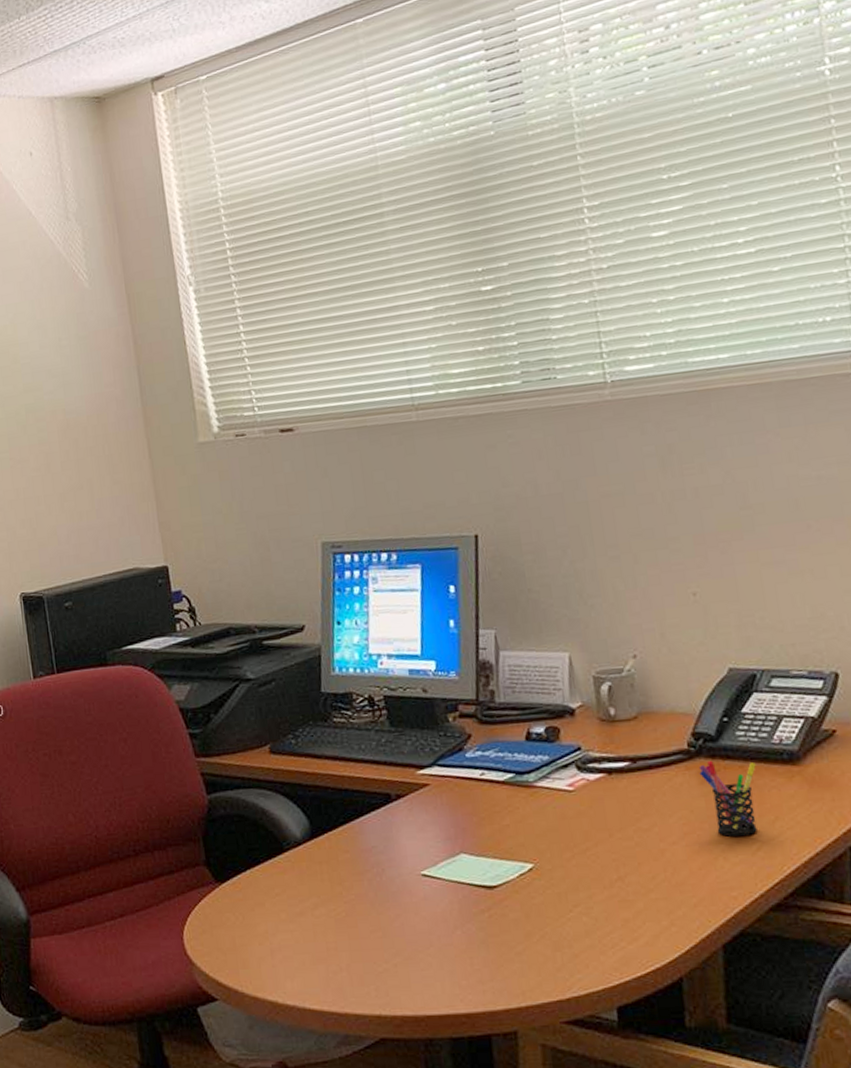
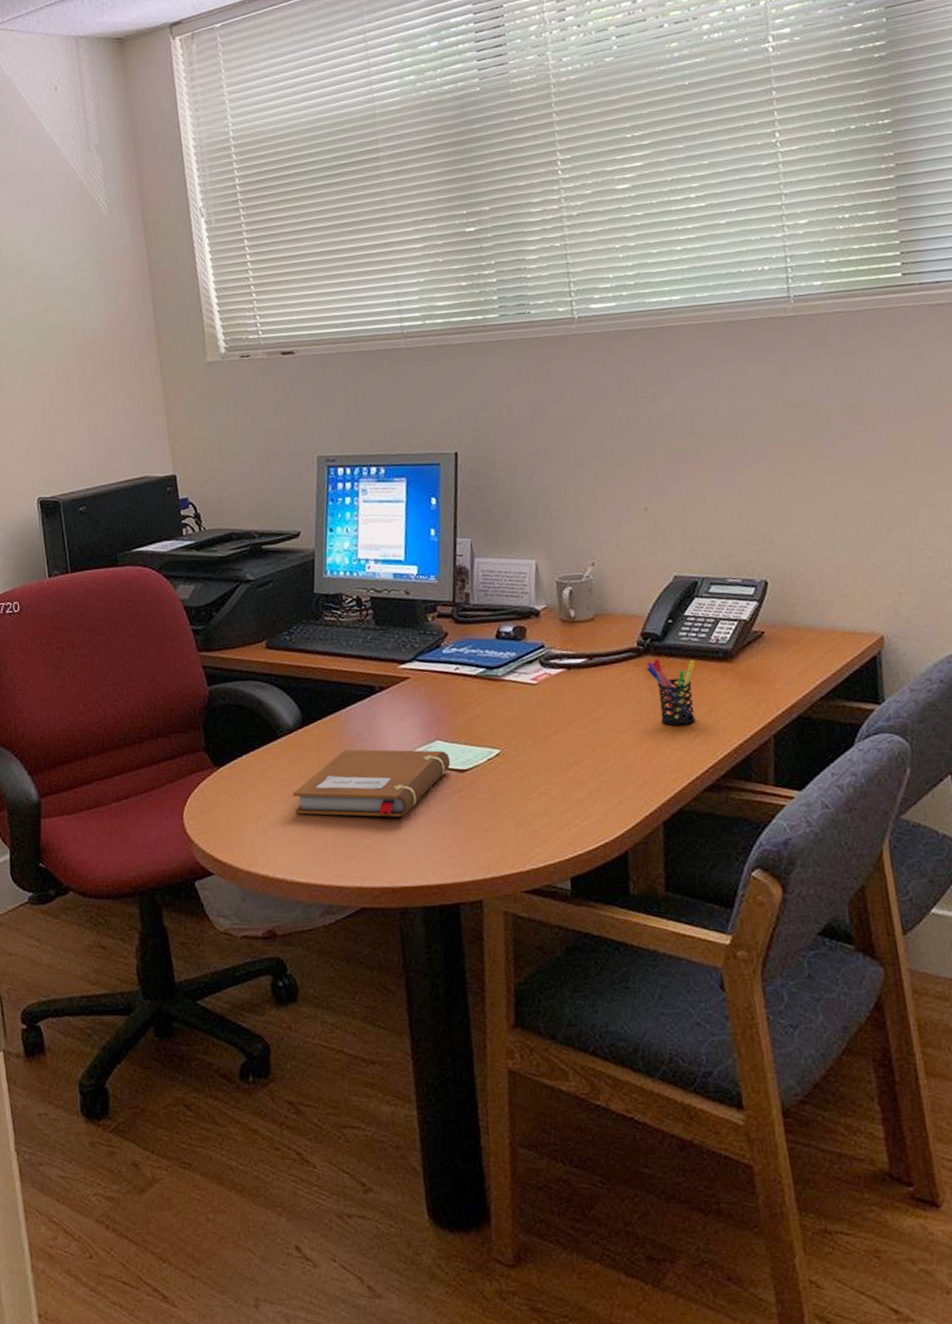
notebook: none [302,863,478,939] -> present [293,749,451,818]

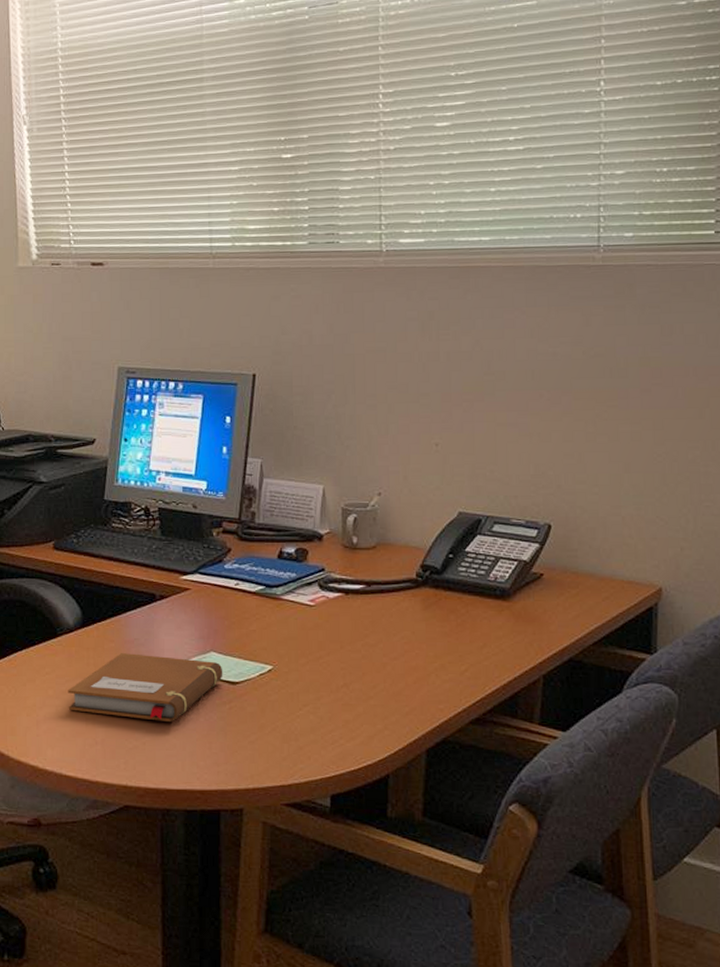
pen holder: present [646,657,696,725] -> none [423,590,472,657]

